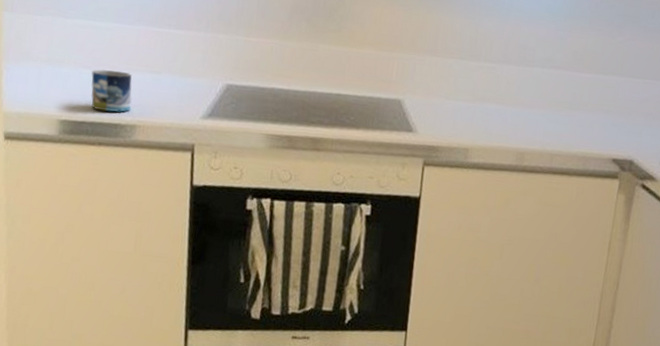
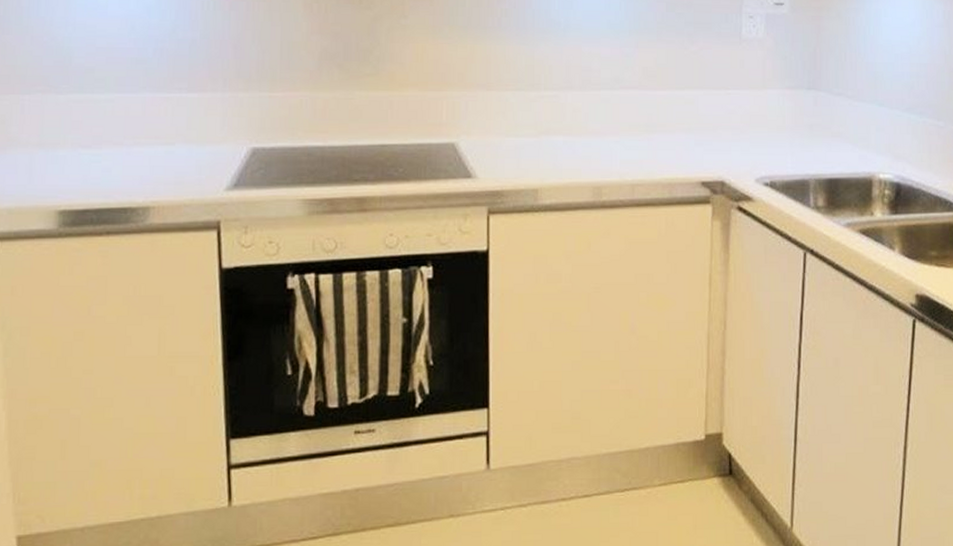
mug: present [91,69,132,112] -> none [93,146,143,195]

